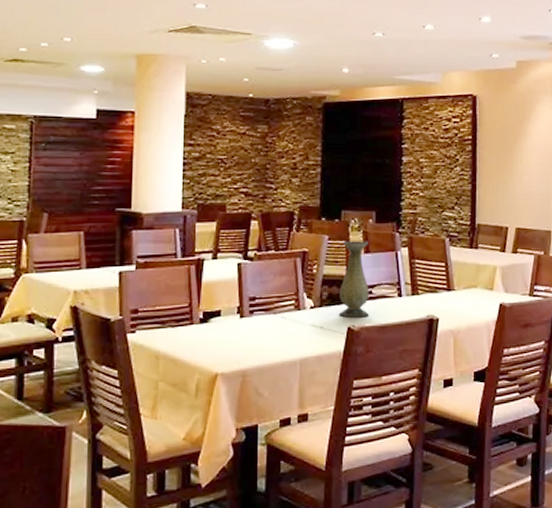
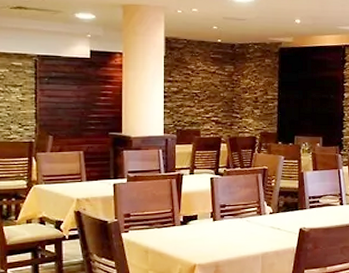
vase: present [338,241,369,318] -> none [292,161,317,221]

